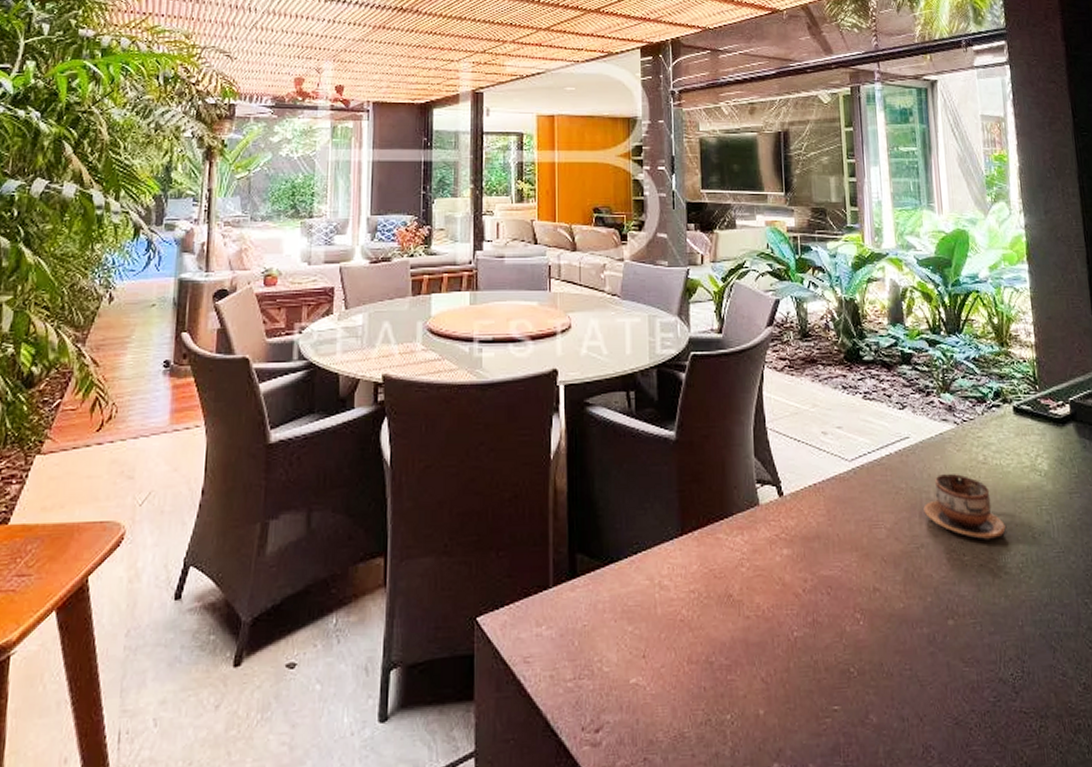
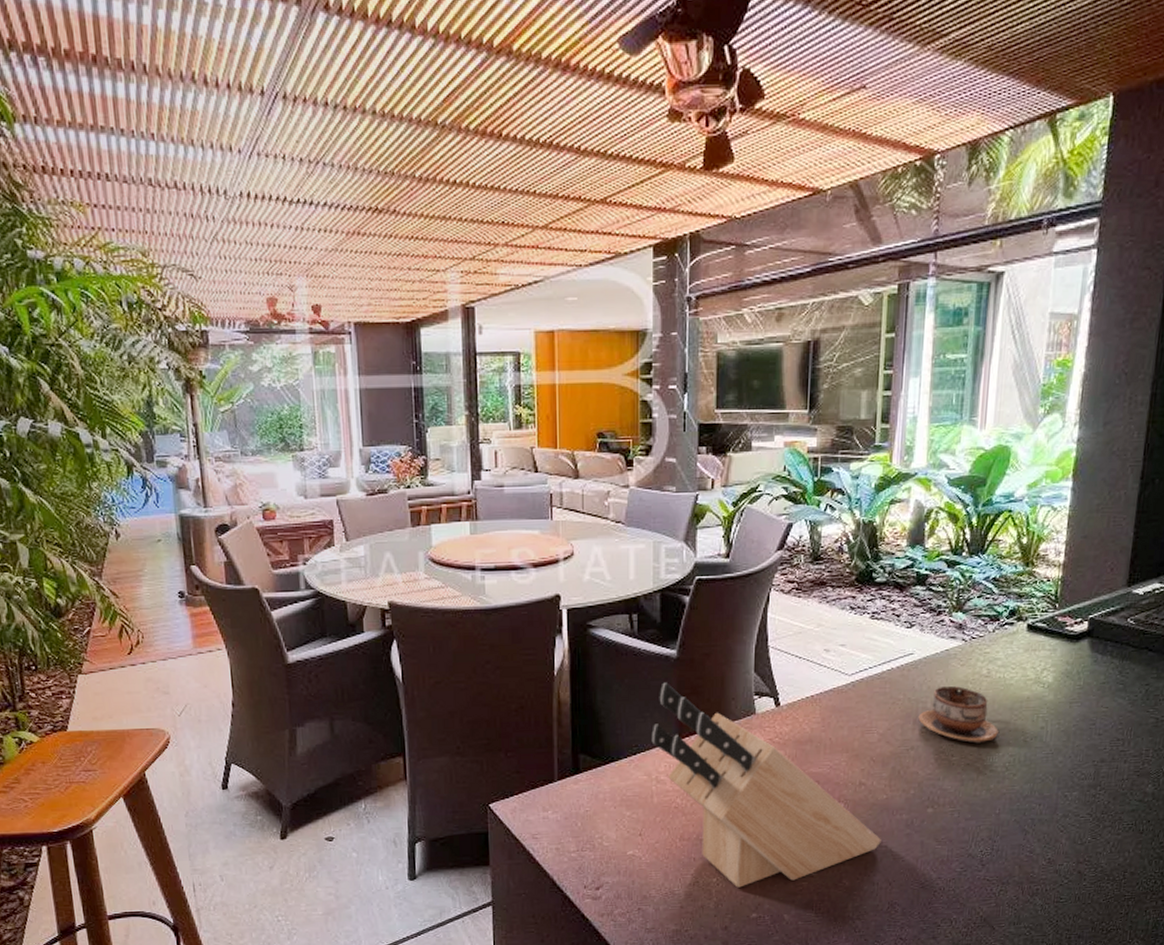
knife block: none [652,468,905,727] -> present [651,682,881,888]

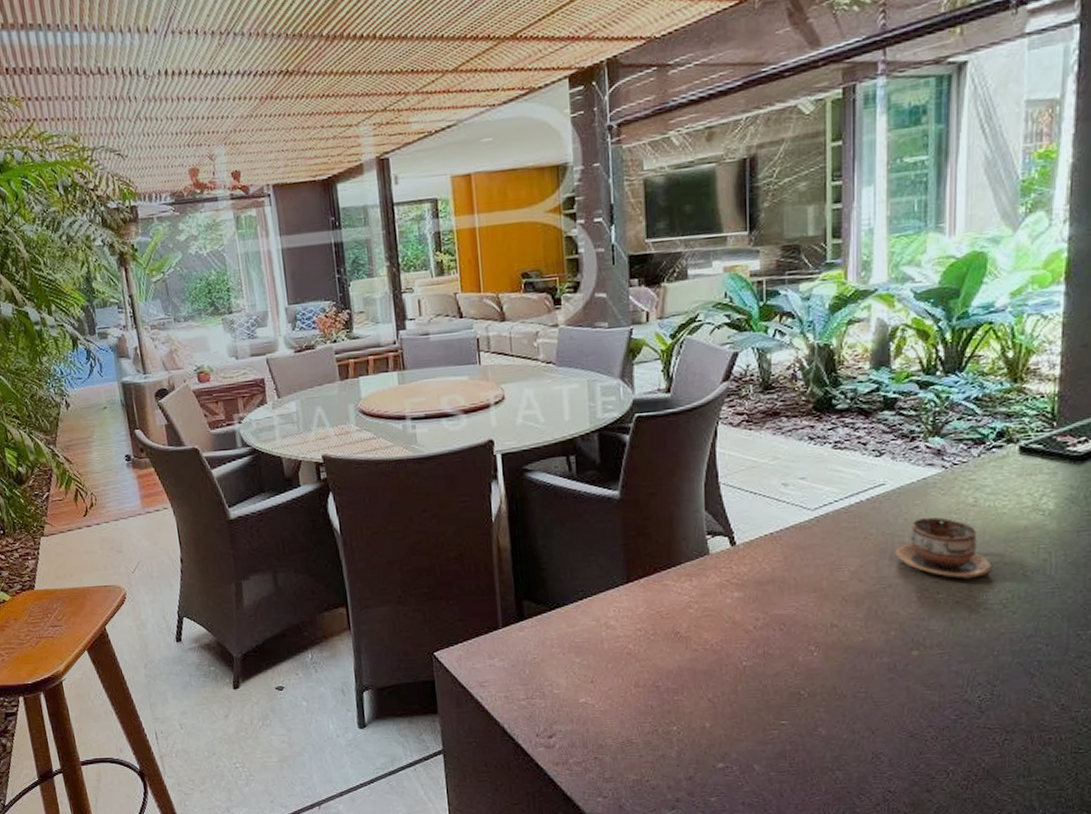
knife block: present [651,682,881,888] -> none [597,524,860,736]

